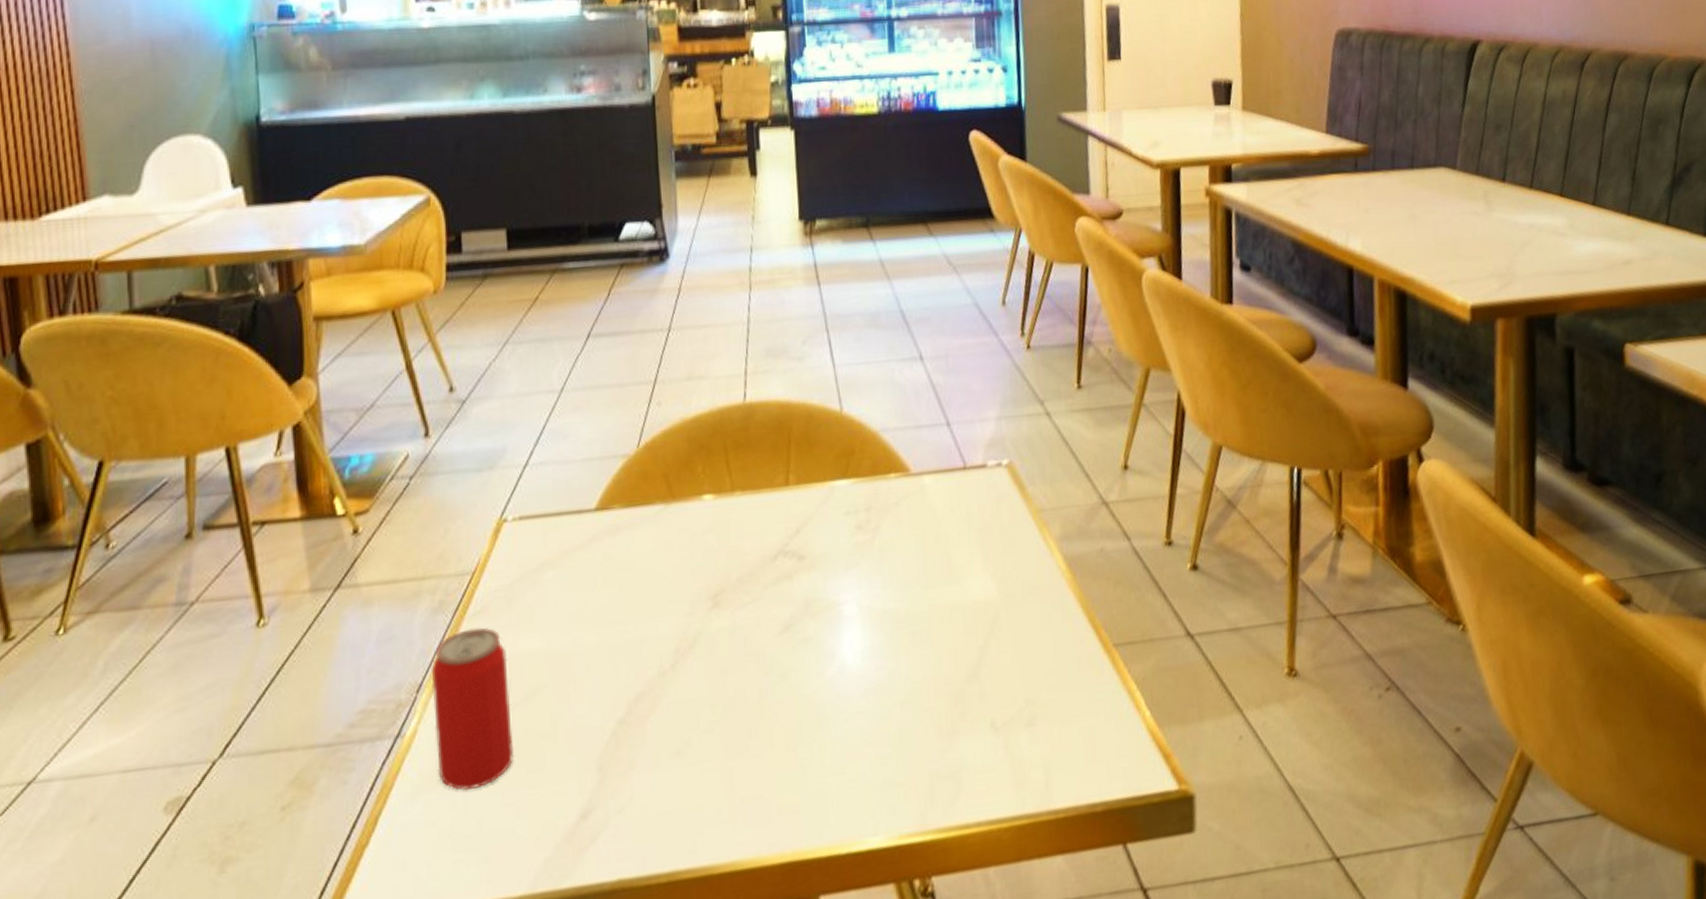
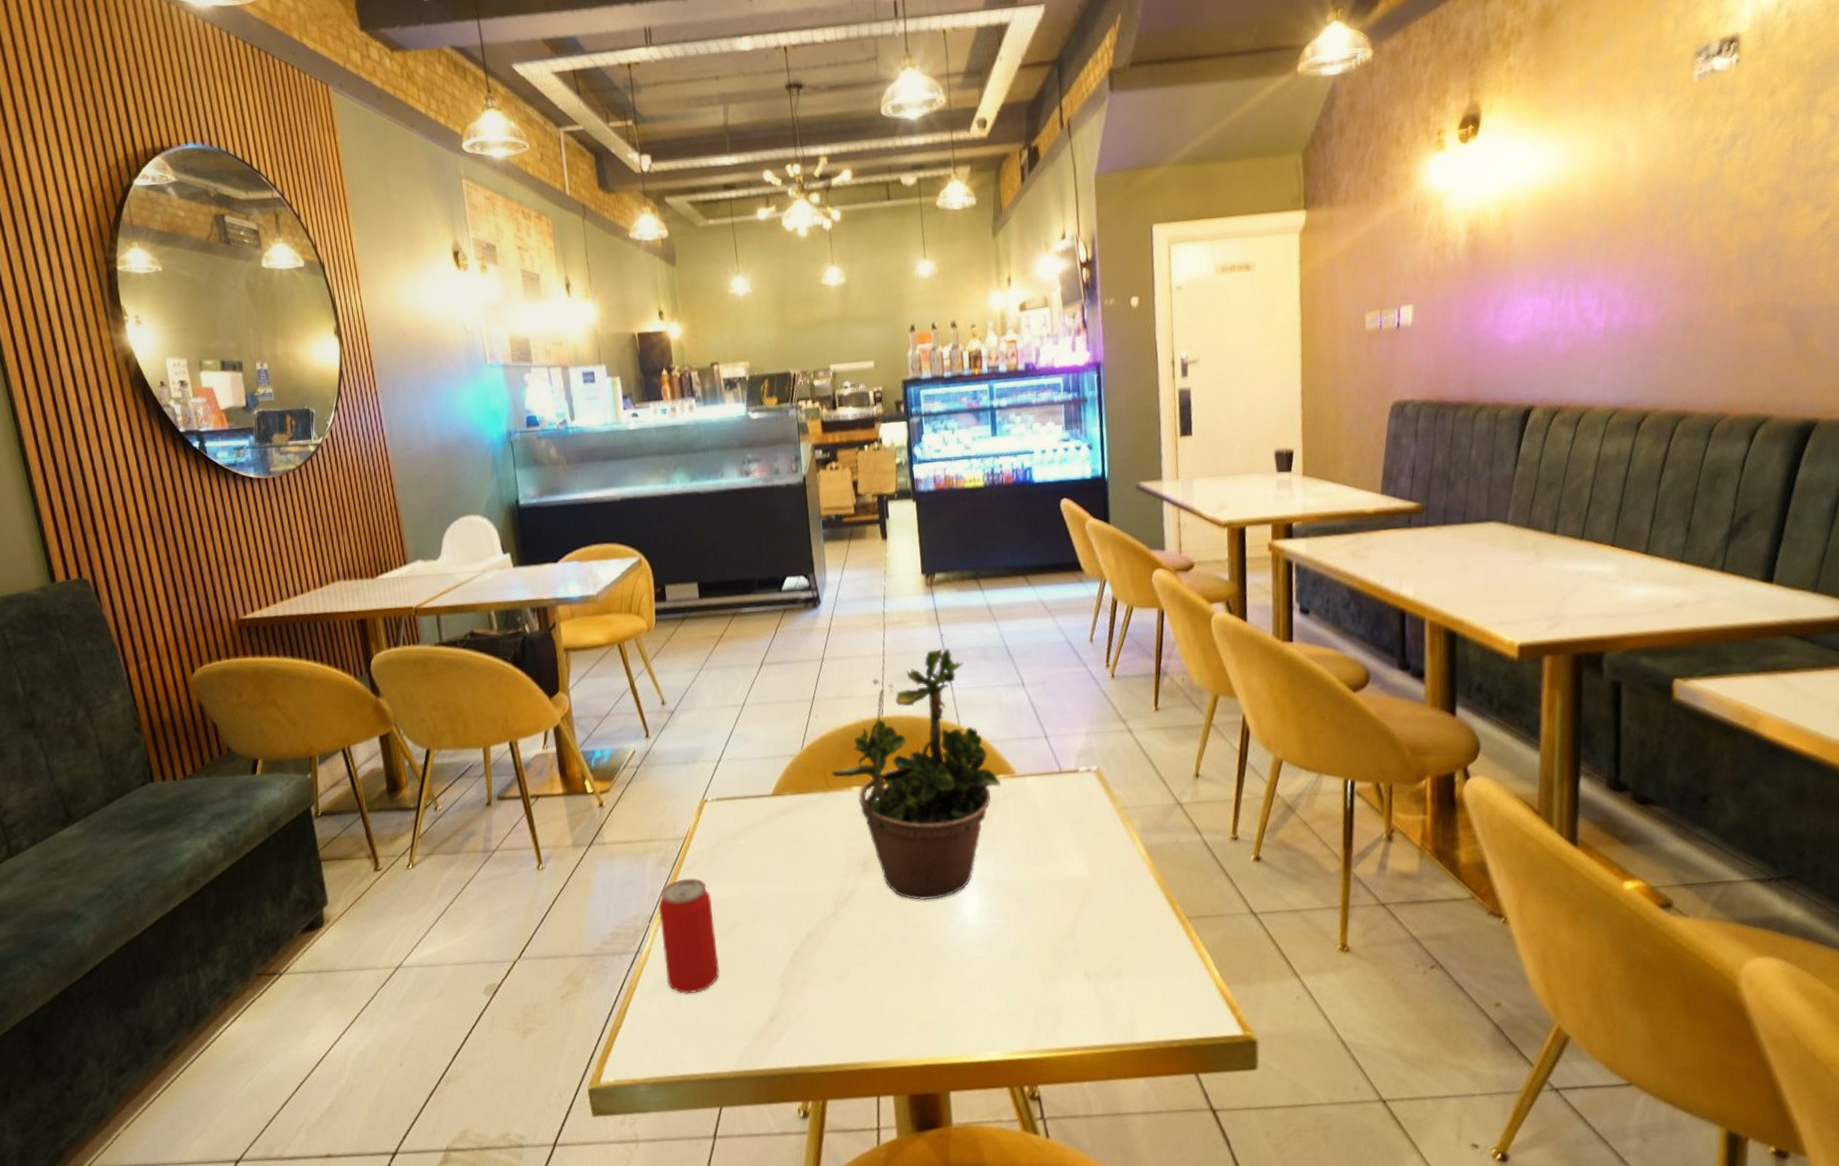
potted plant: none [676,296,893,642] -> present [831,634,1002,901]

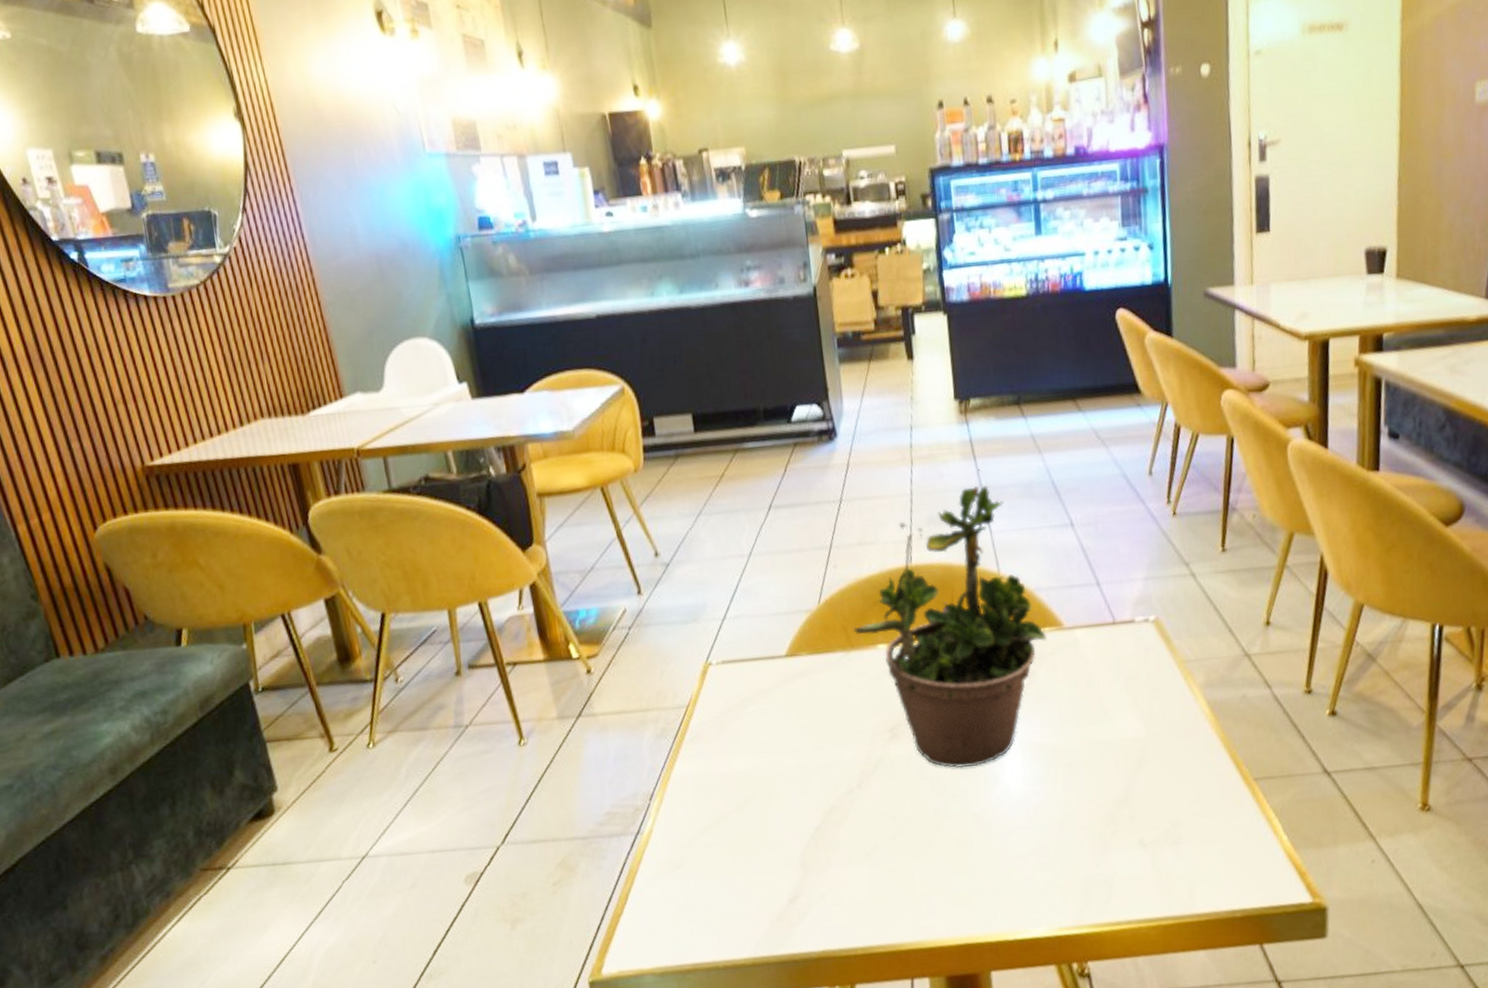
beverage can: present [659,878,720,995] -> none [660,750,732,877]

